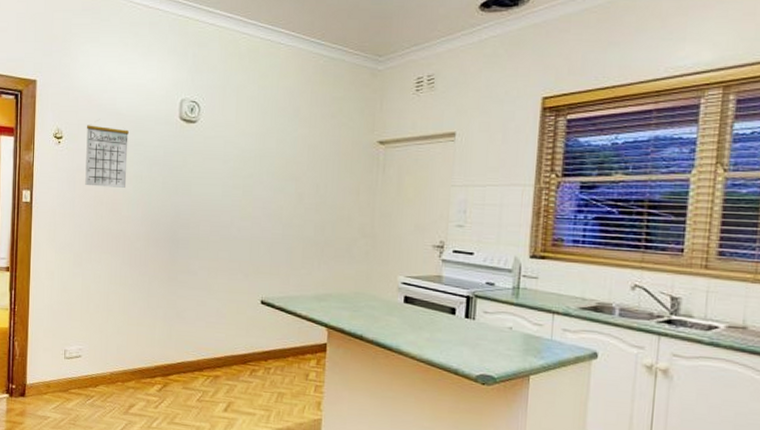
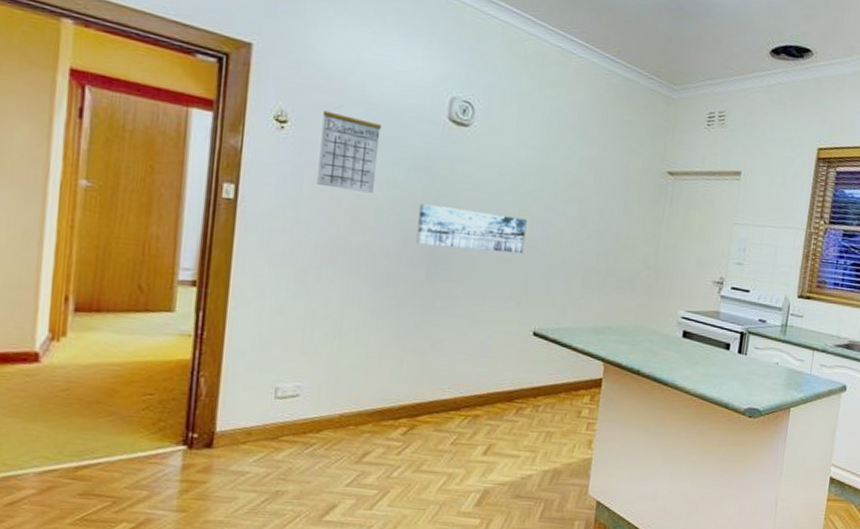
wall art: none [160,193,250,231] -> present [416,204,527,254]

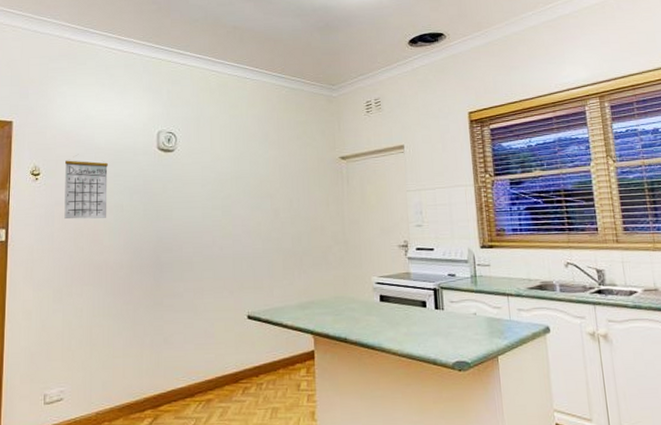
wall art: present [416,204,527,254] -> none [143,218,230,254]

